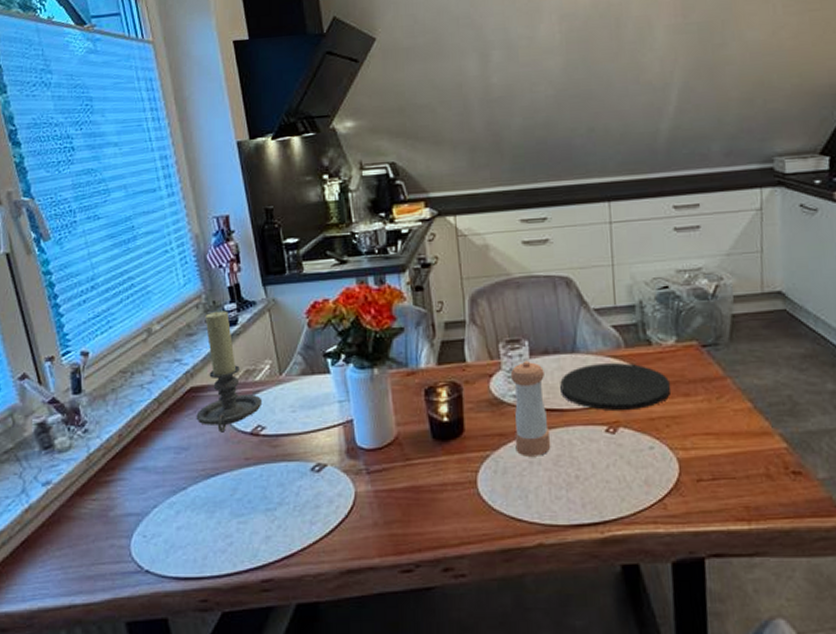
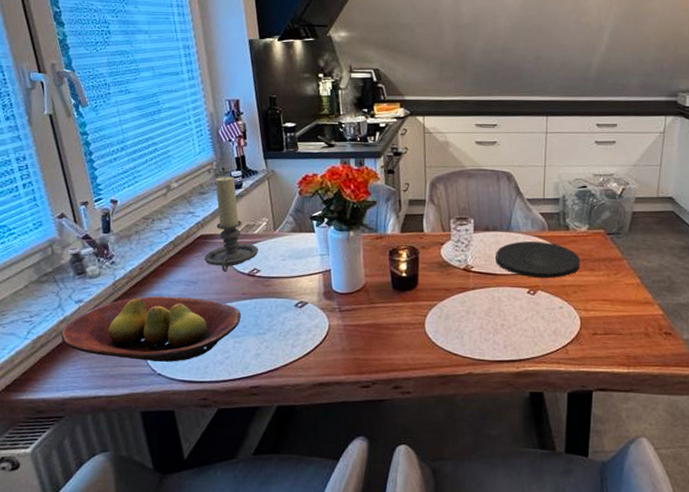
fruit bowl: none [26,468,245,555] -> present [61,295,241,362]
pepper shaker: present [510,360,551,457] -> none [457,234,485,308]

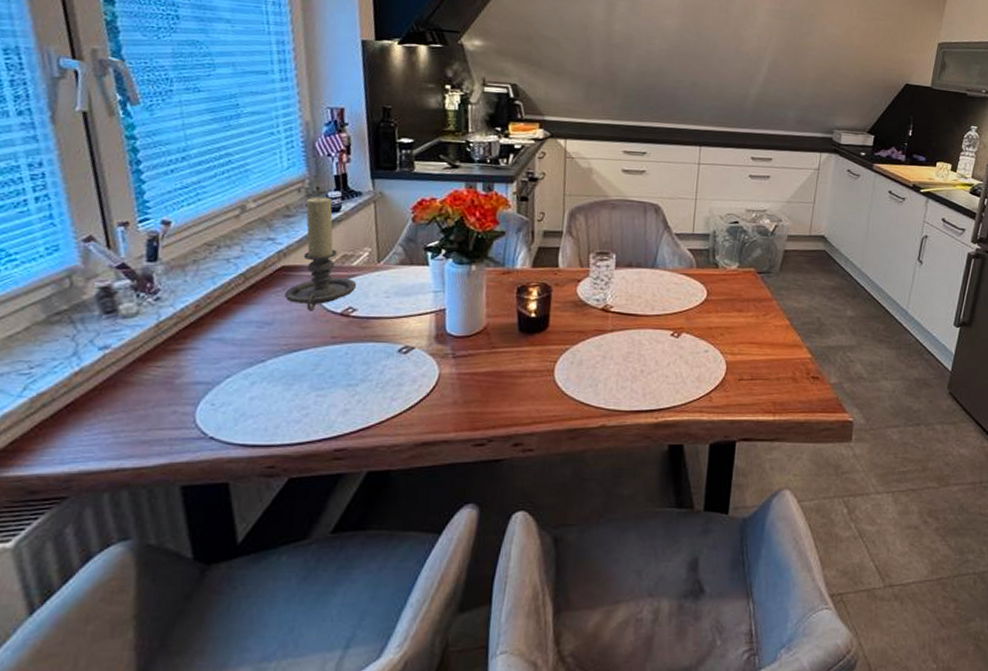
fruit bowl: present [61,295,241,362] -> none [73,340,328,422]
plate: present [496,241,581,279] -> none [638,279,729,320]

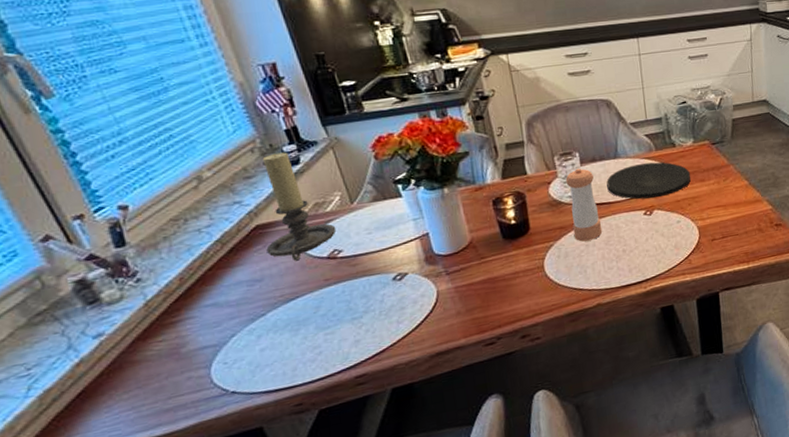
pepper shaker: none [592,271,626,352] -> present [565,168,603,242]
plate: none [638,279,729,320] -> present [606,162,691,199]

